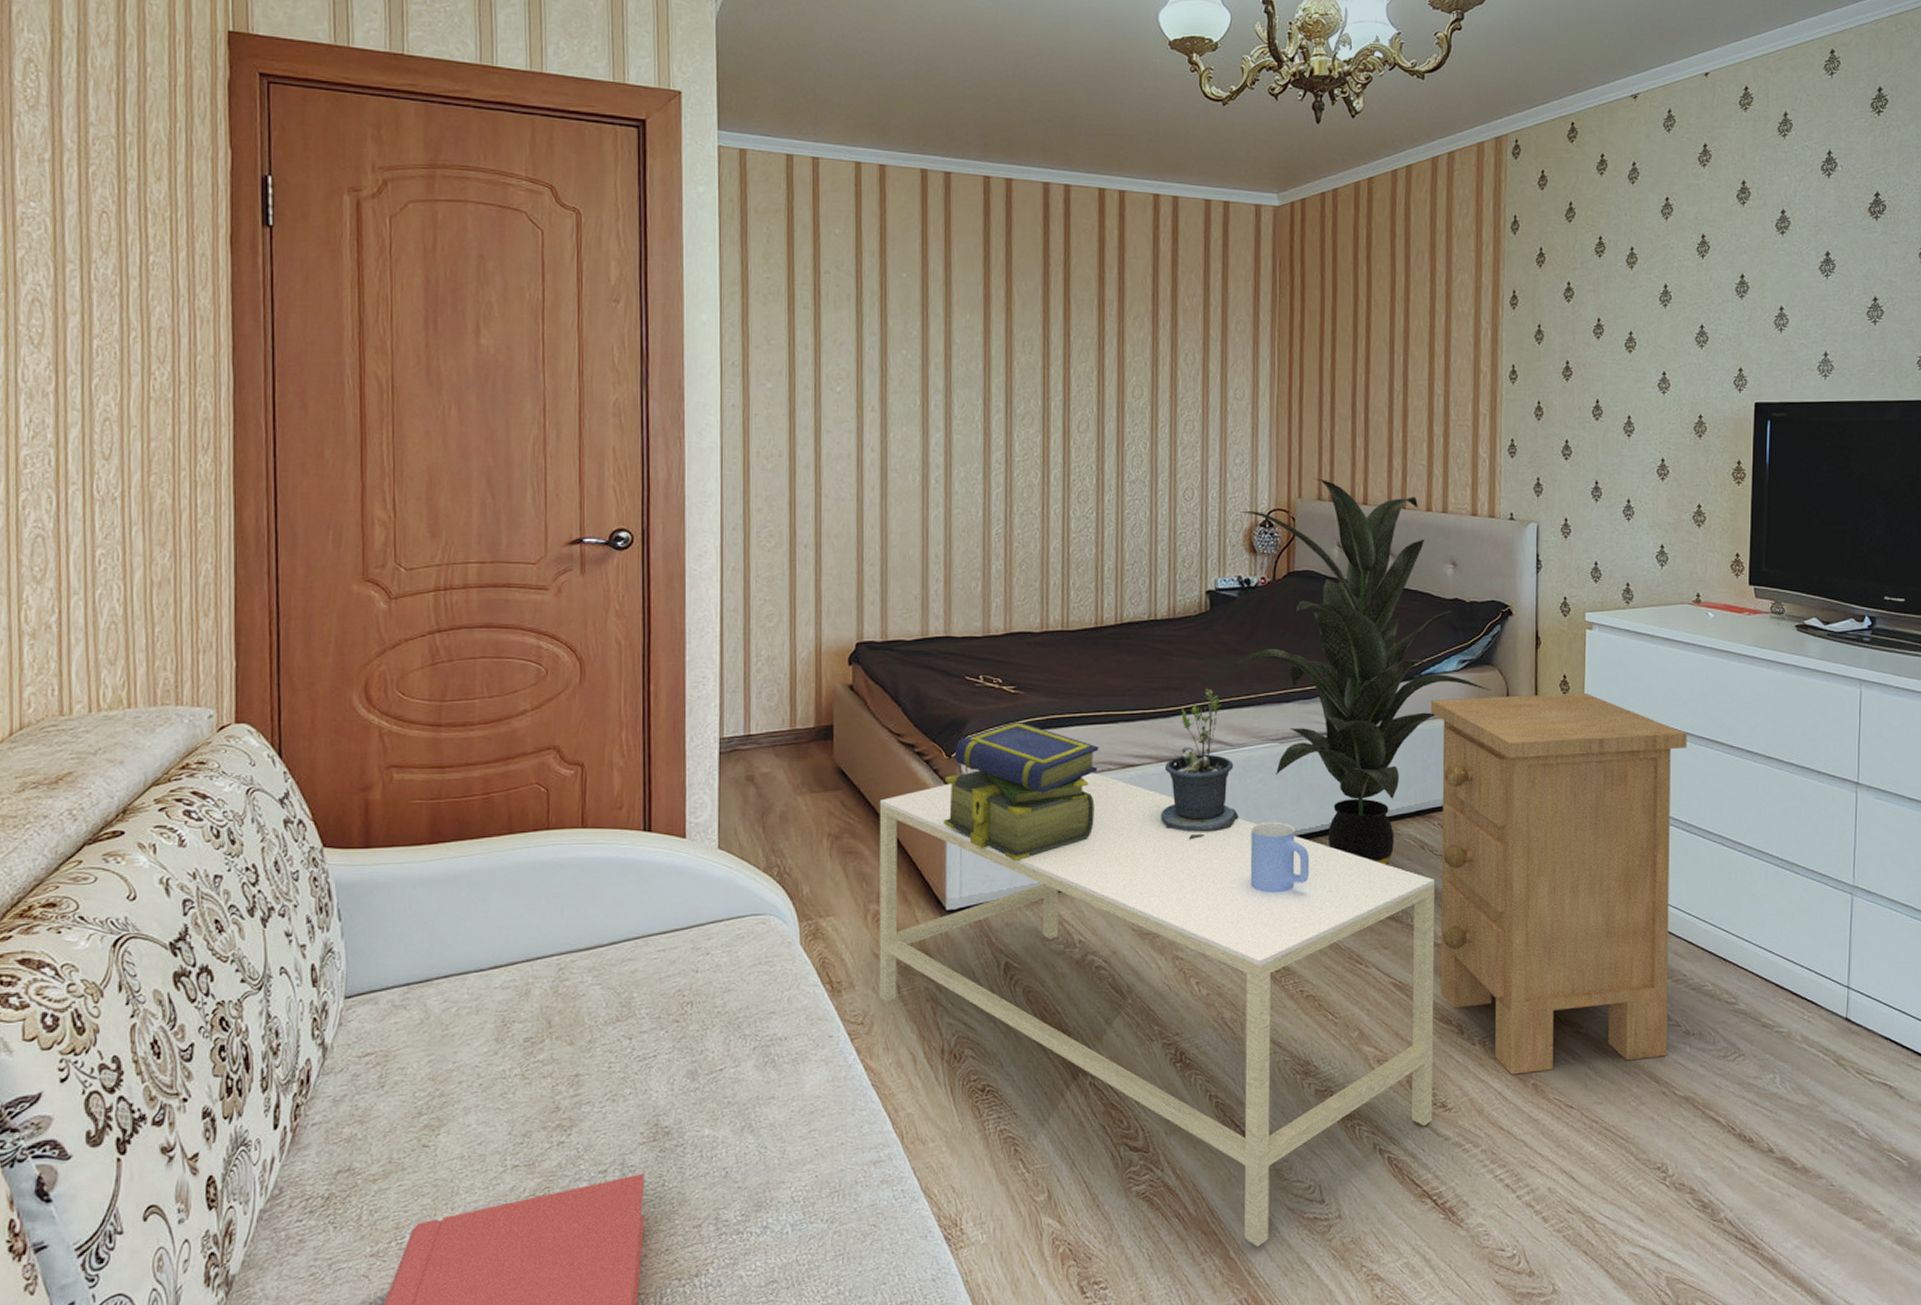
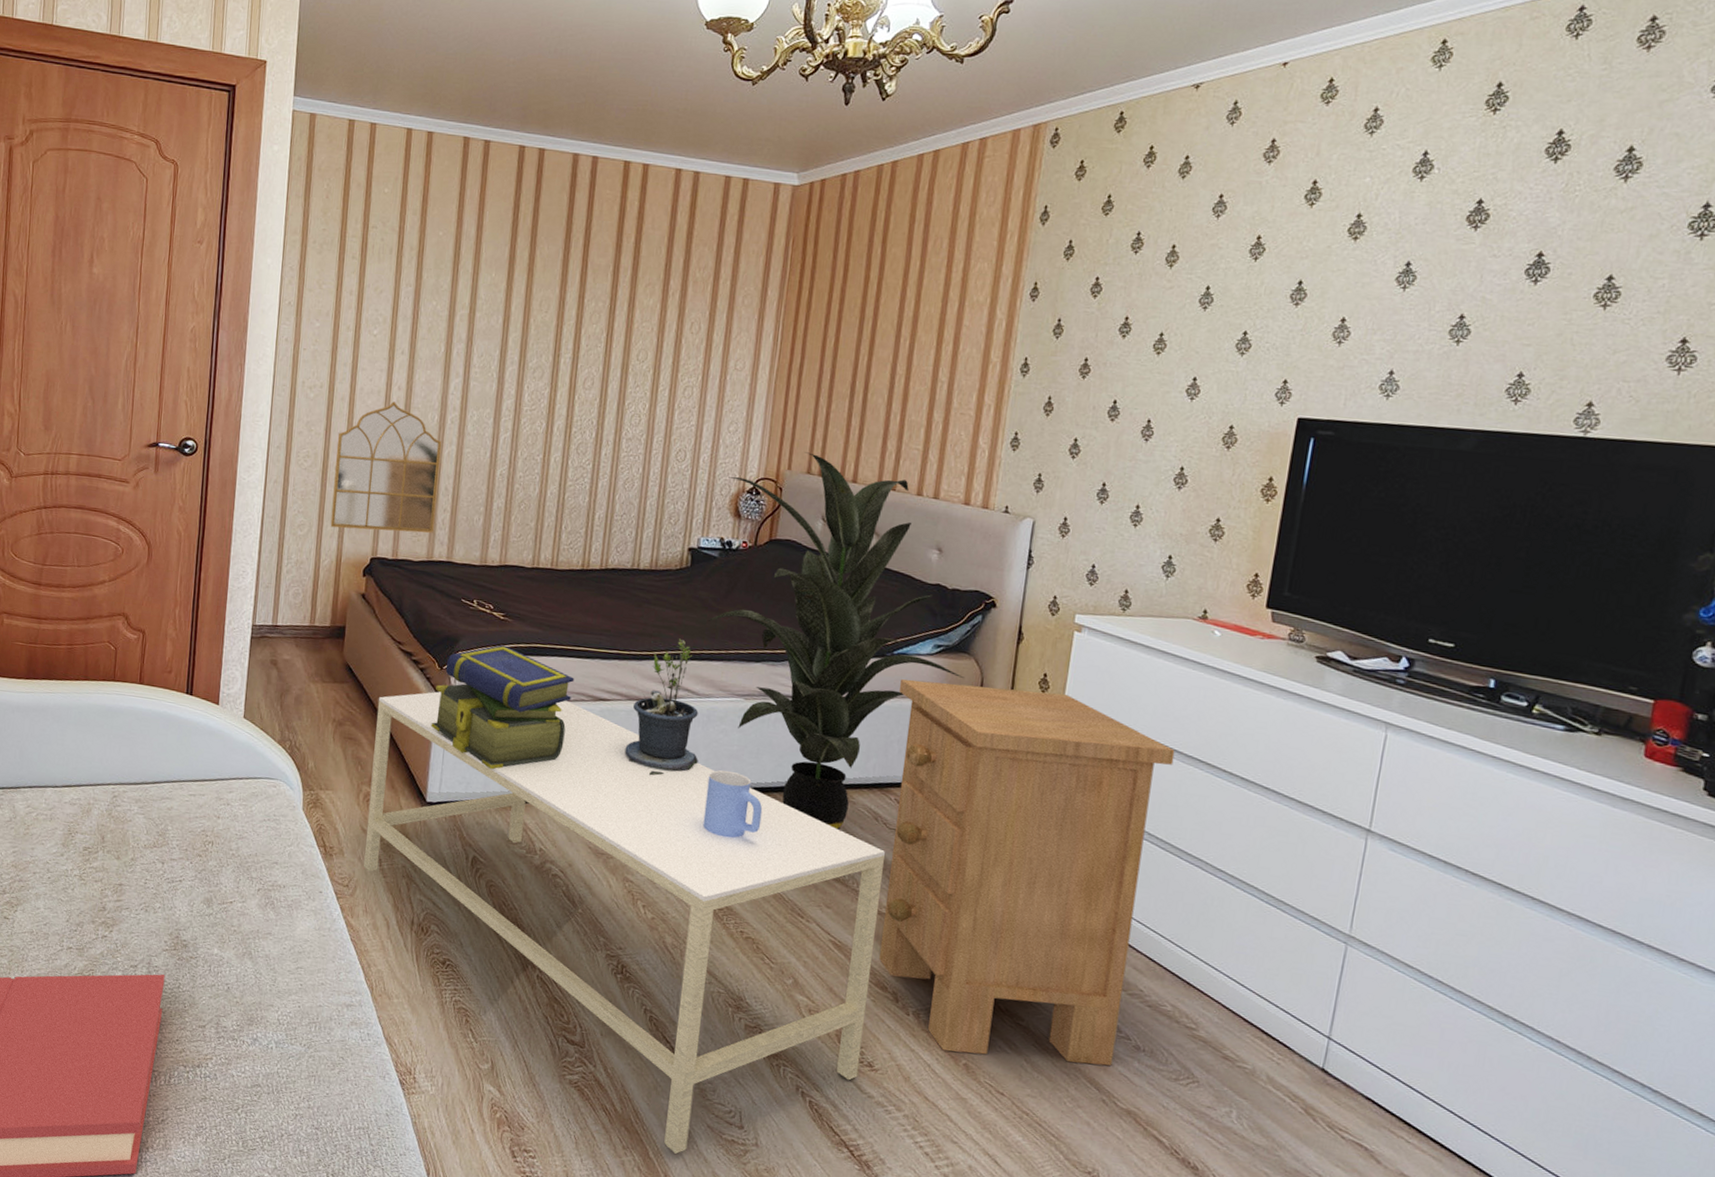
mirror: none [804,465,927,614] -> present [330,401,442,534]

